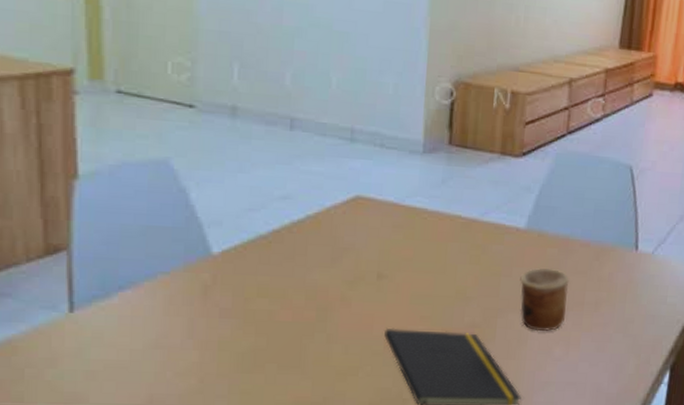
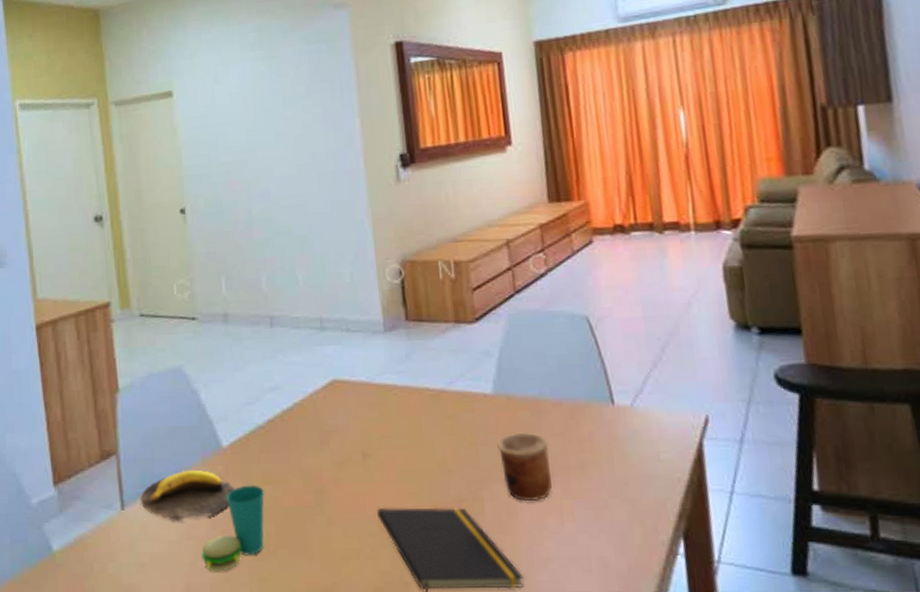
banana: none [95,275,221,330] -> present [139,470,234,522]
cup: none [170,296,258,383] -> present [200,485,265,572]

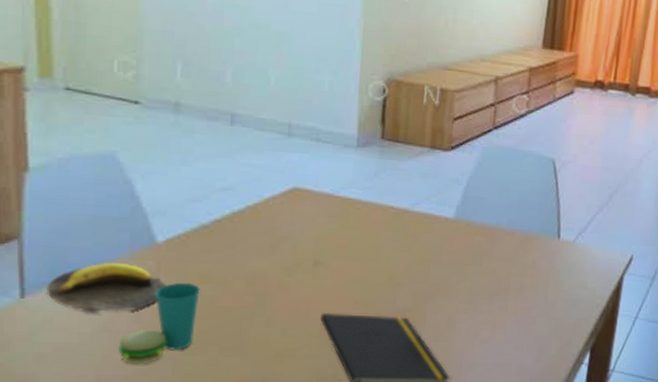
cup: present [497,432,553,502] -> none [449,255,496,315]

